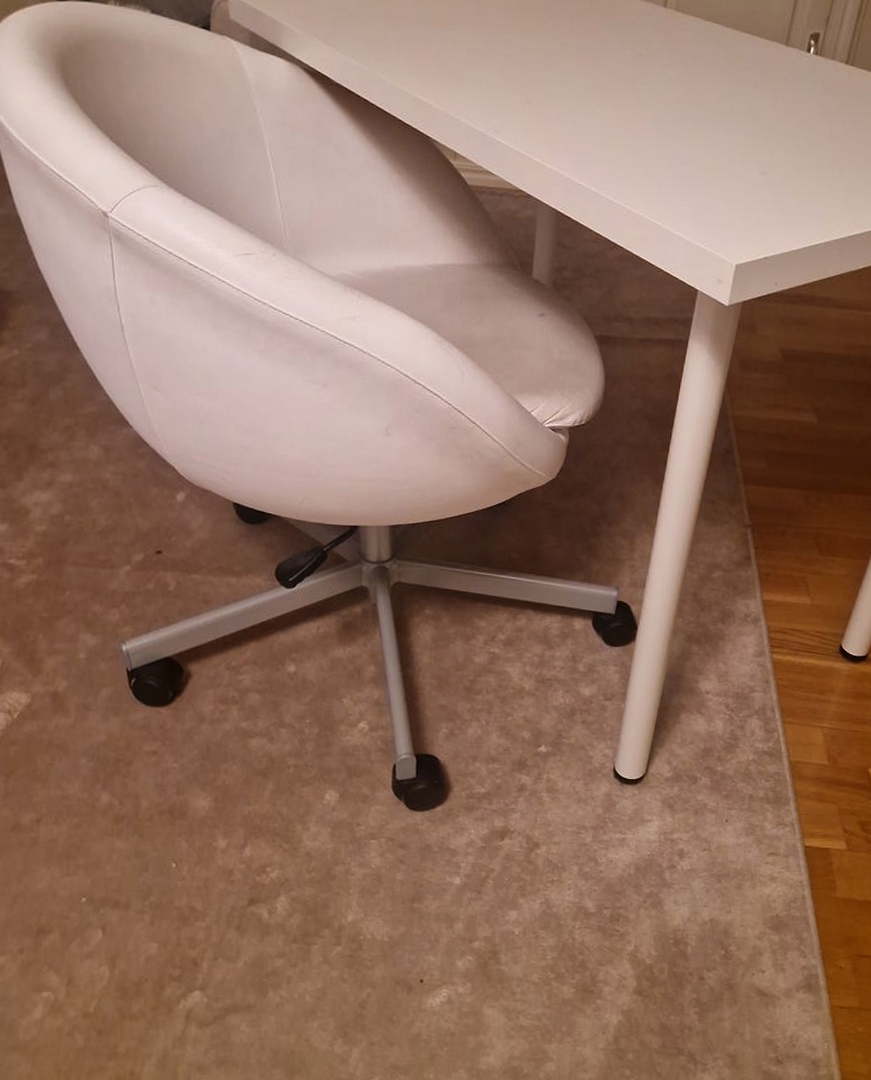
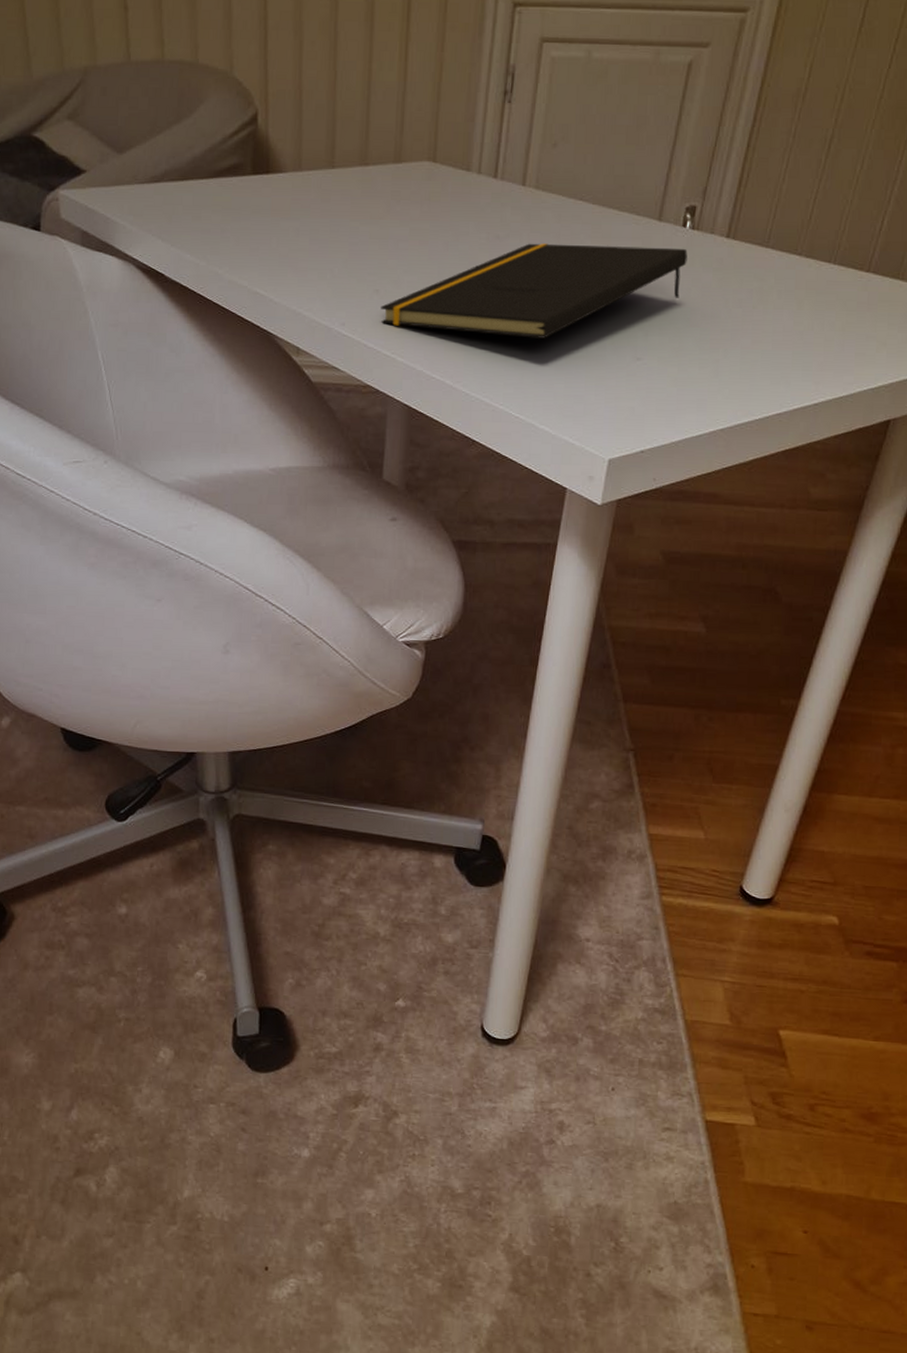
notepad: none [532,61,811,152] -> present [381,243,688,339]

